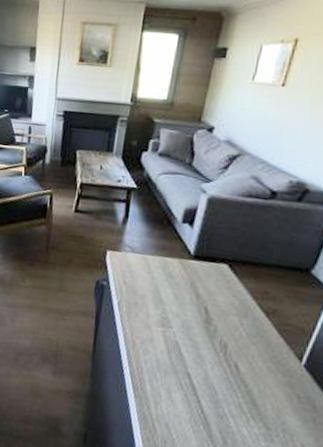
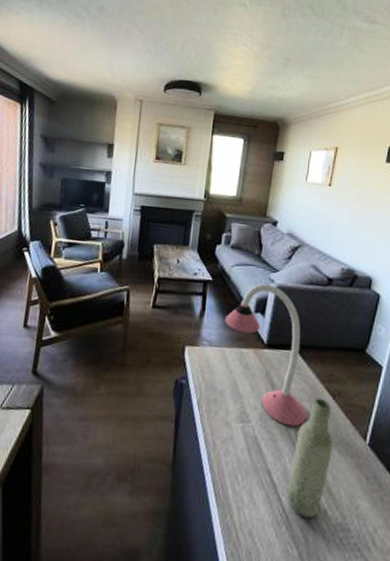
desk lamp: none [149,194,235,338] -> present [225,284,307,427]
bottle: none [206,313,263,424] -> present [287,398,333,519]

